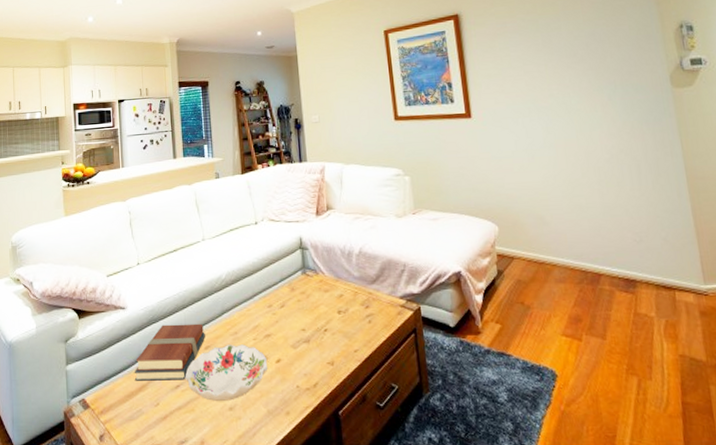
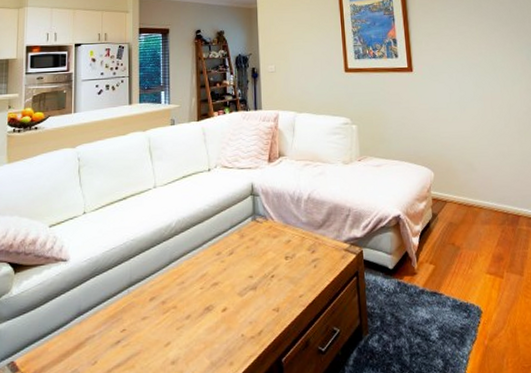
books: present [134,323,205,381] -> none [71,274,151,339]
decorative bowl: present [184,344,268,402] -> none [126,294,214,356]

